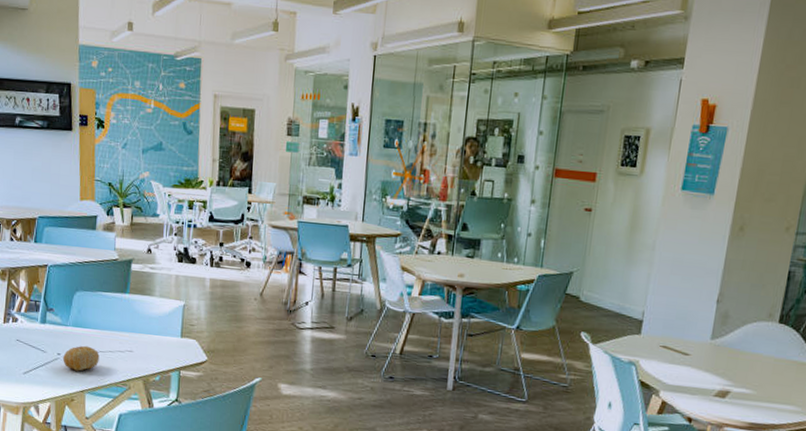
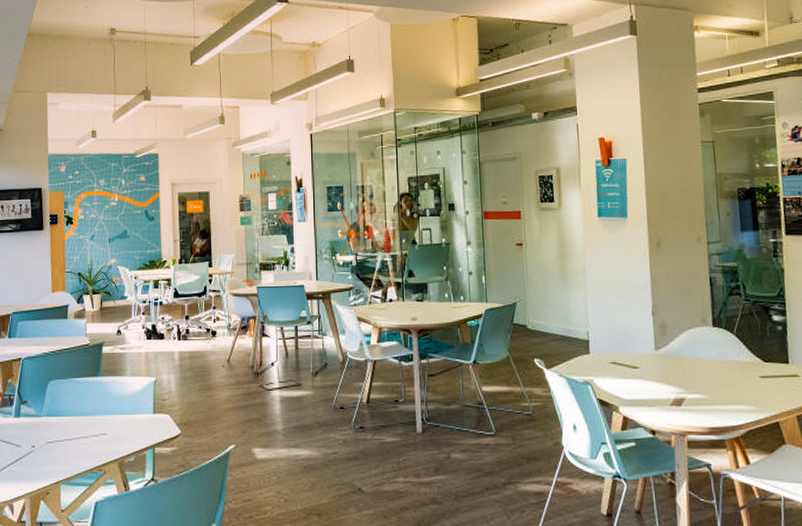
fruit: present [63,345,99,371] -> none [37,434,74,462]

